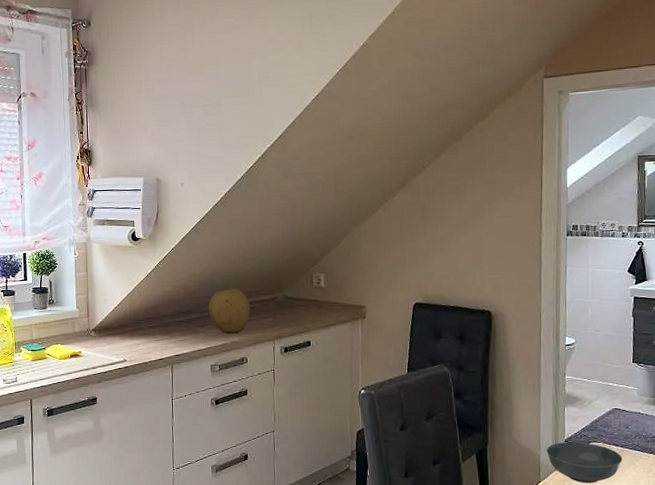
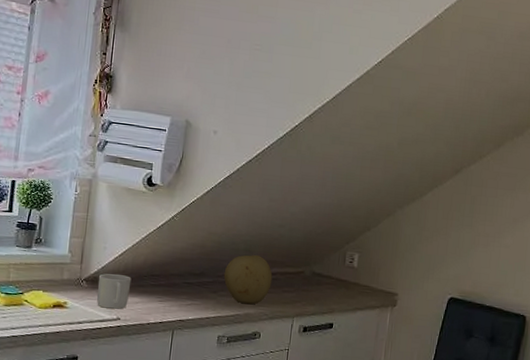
mug: none [103,321,131,353] -> present [96,273,132,309]

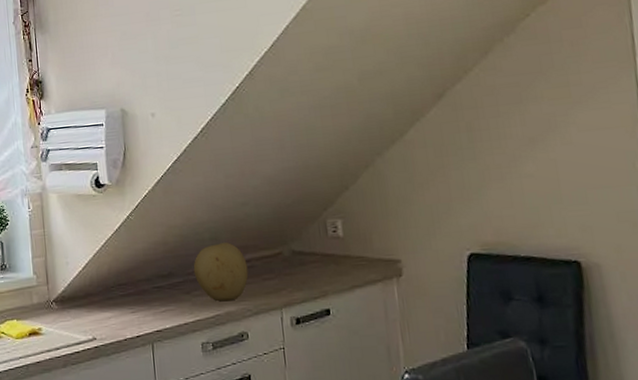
mug: present [96,273,132,309] -> none [66,289,101,329]

